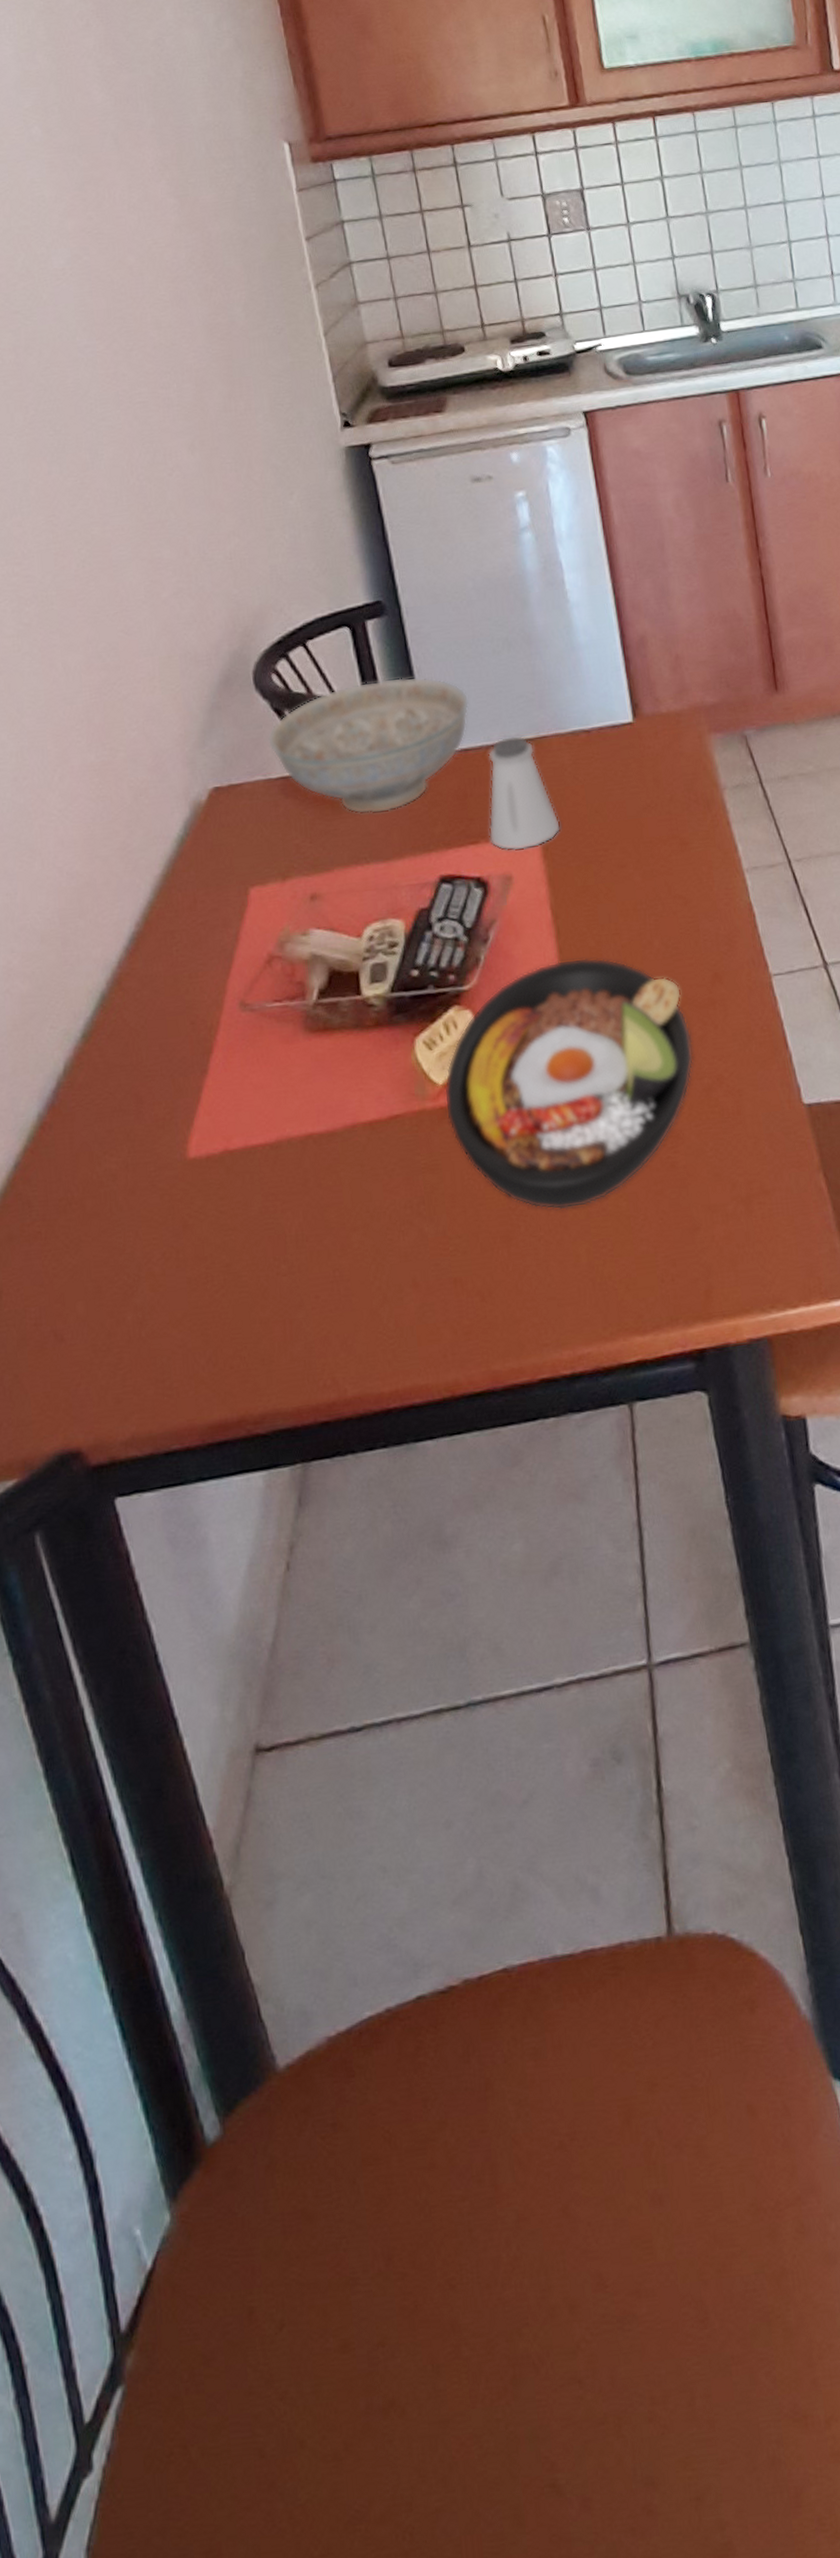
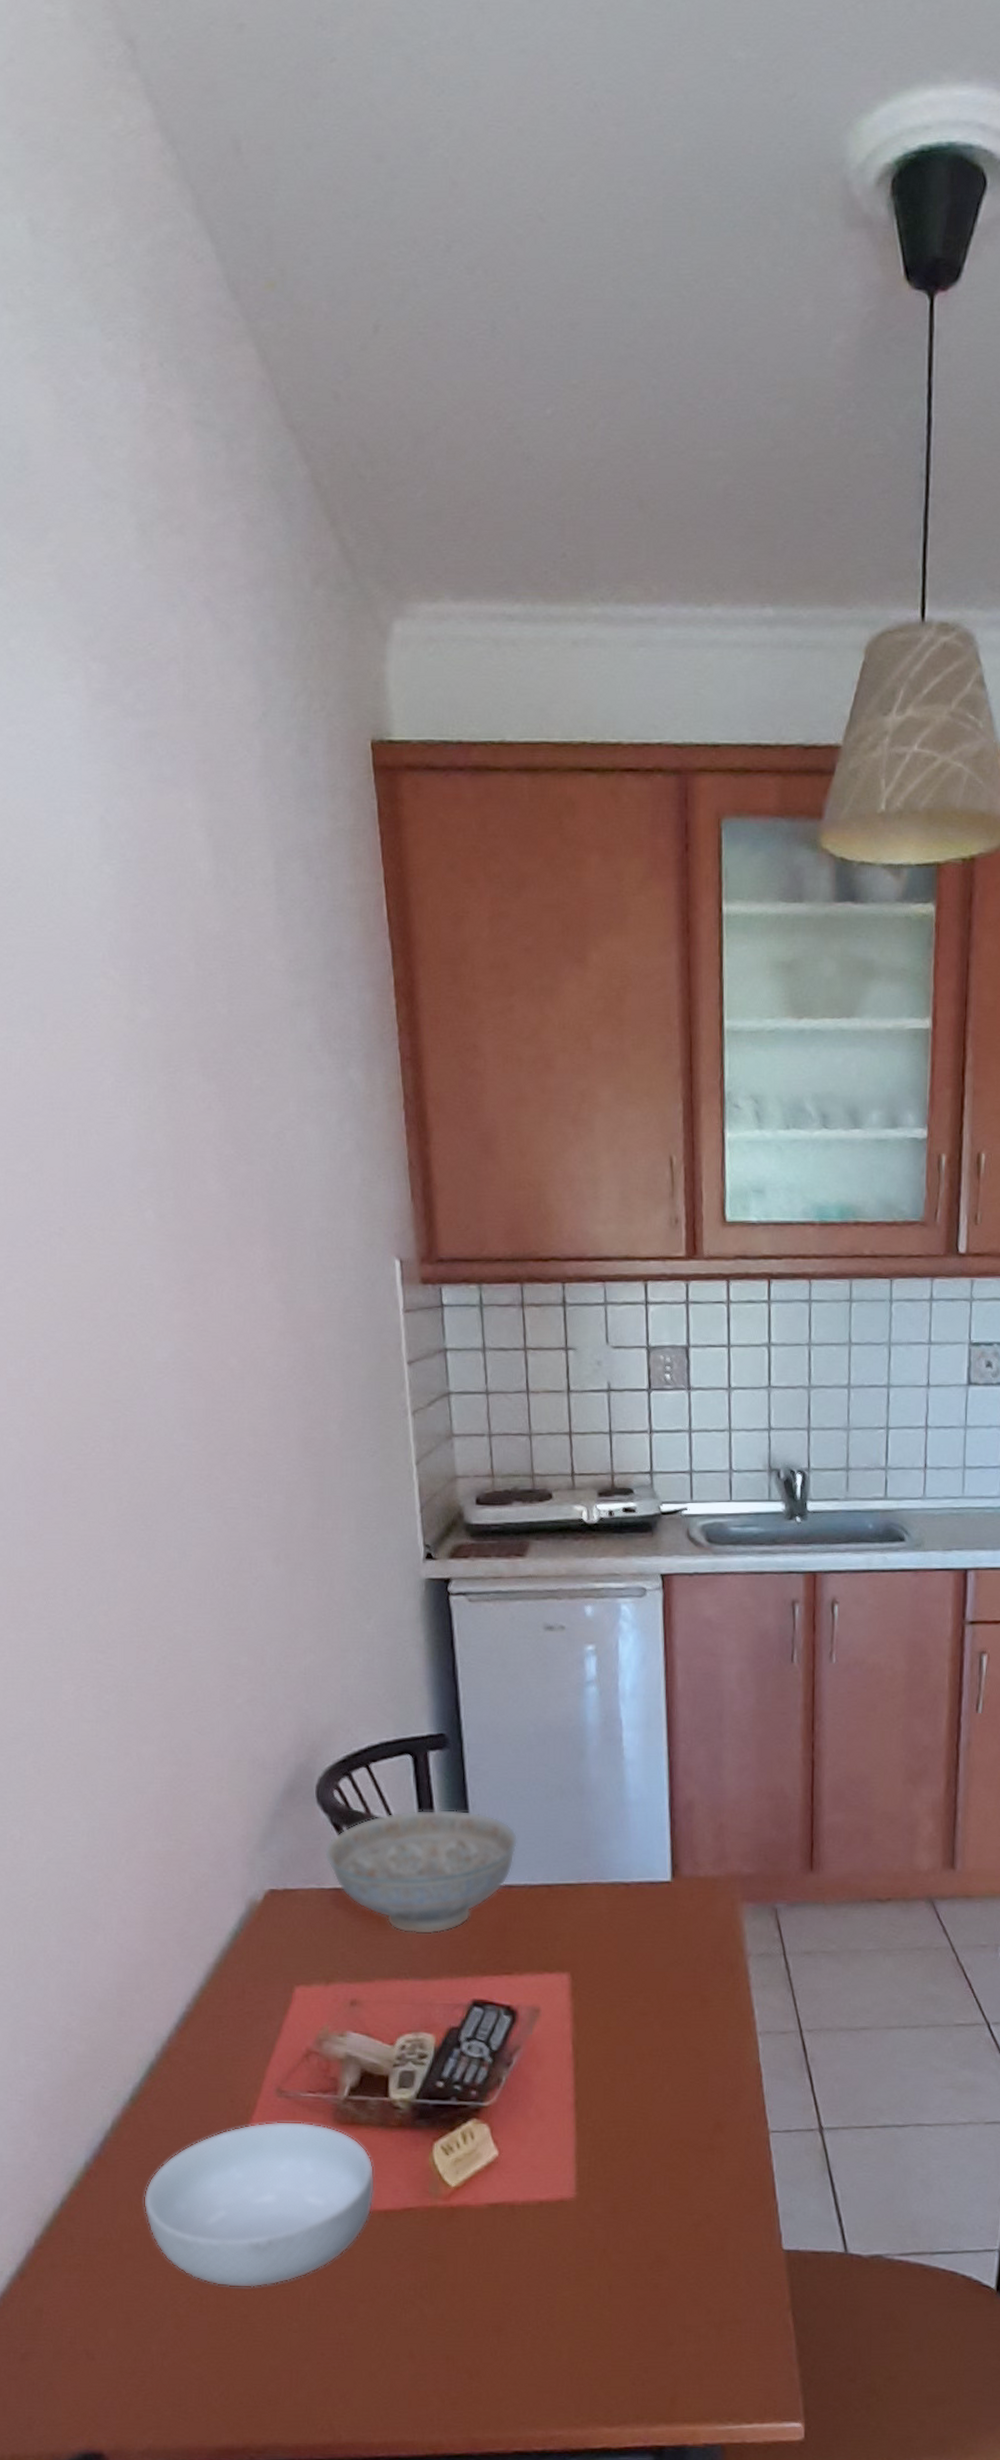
cereal bowl: none [104,1035,357,1235] -> present [143,2121,376,2288]
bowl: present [444,957,694,1210] -> none [455,2091,688,2311]
saltshaker: present [488,735,561,852] -> none [522,1879,591,1987]

